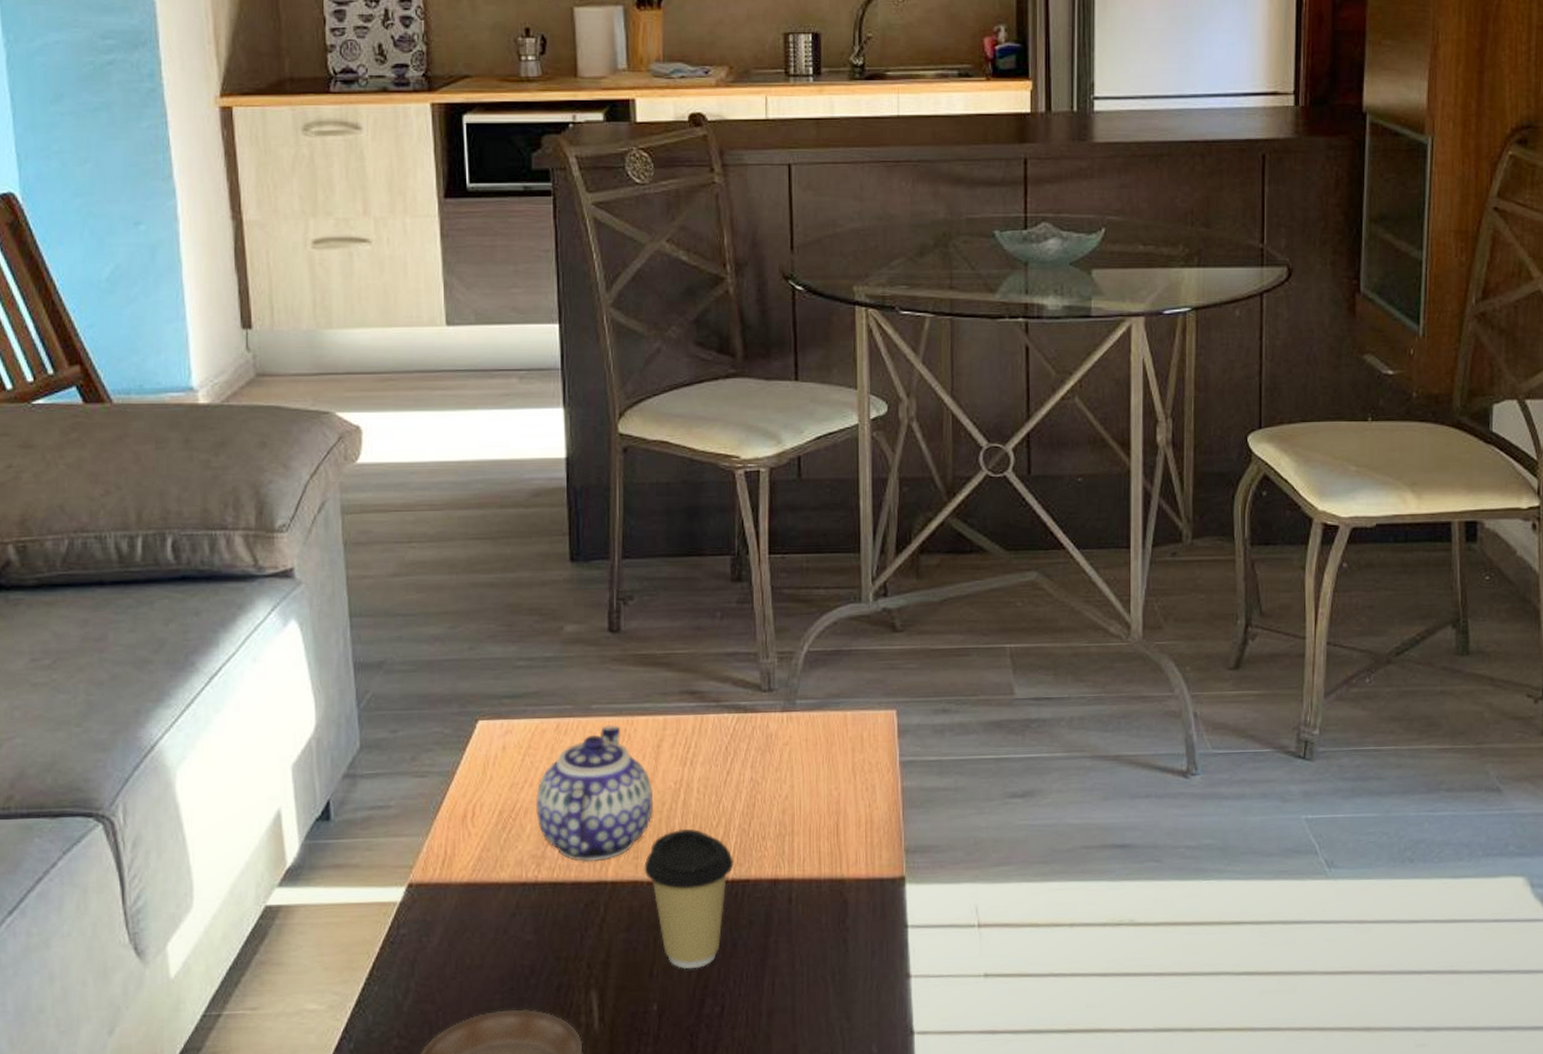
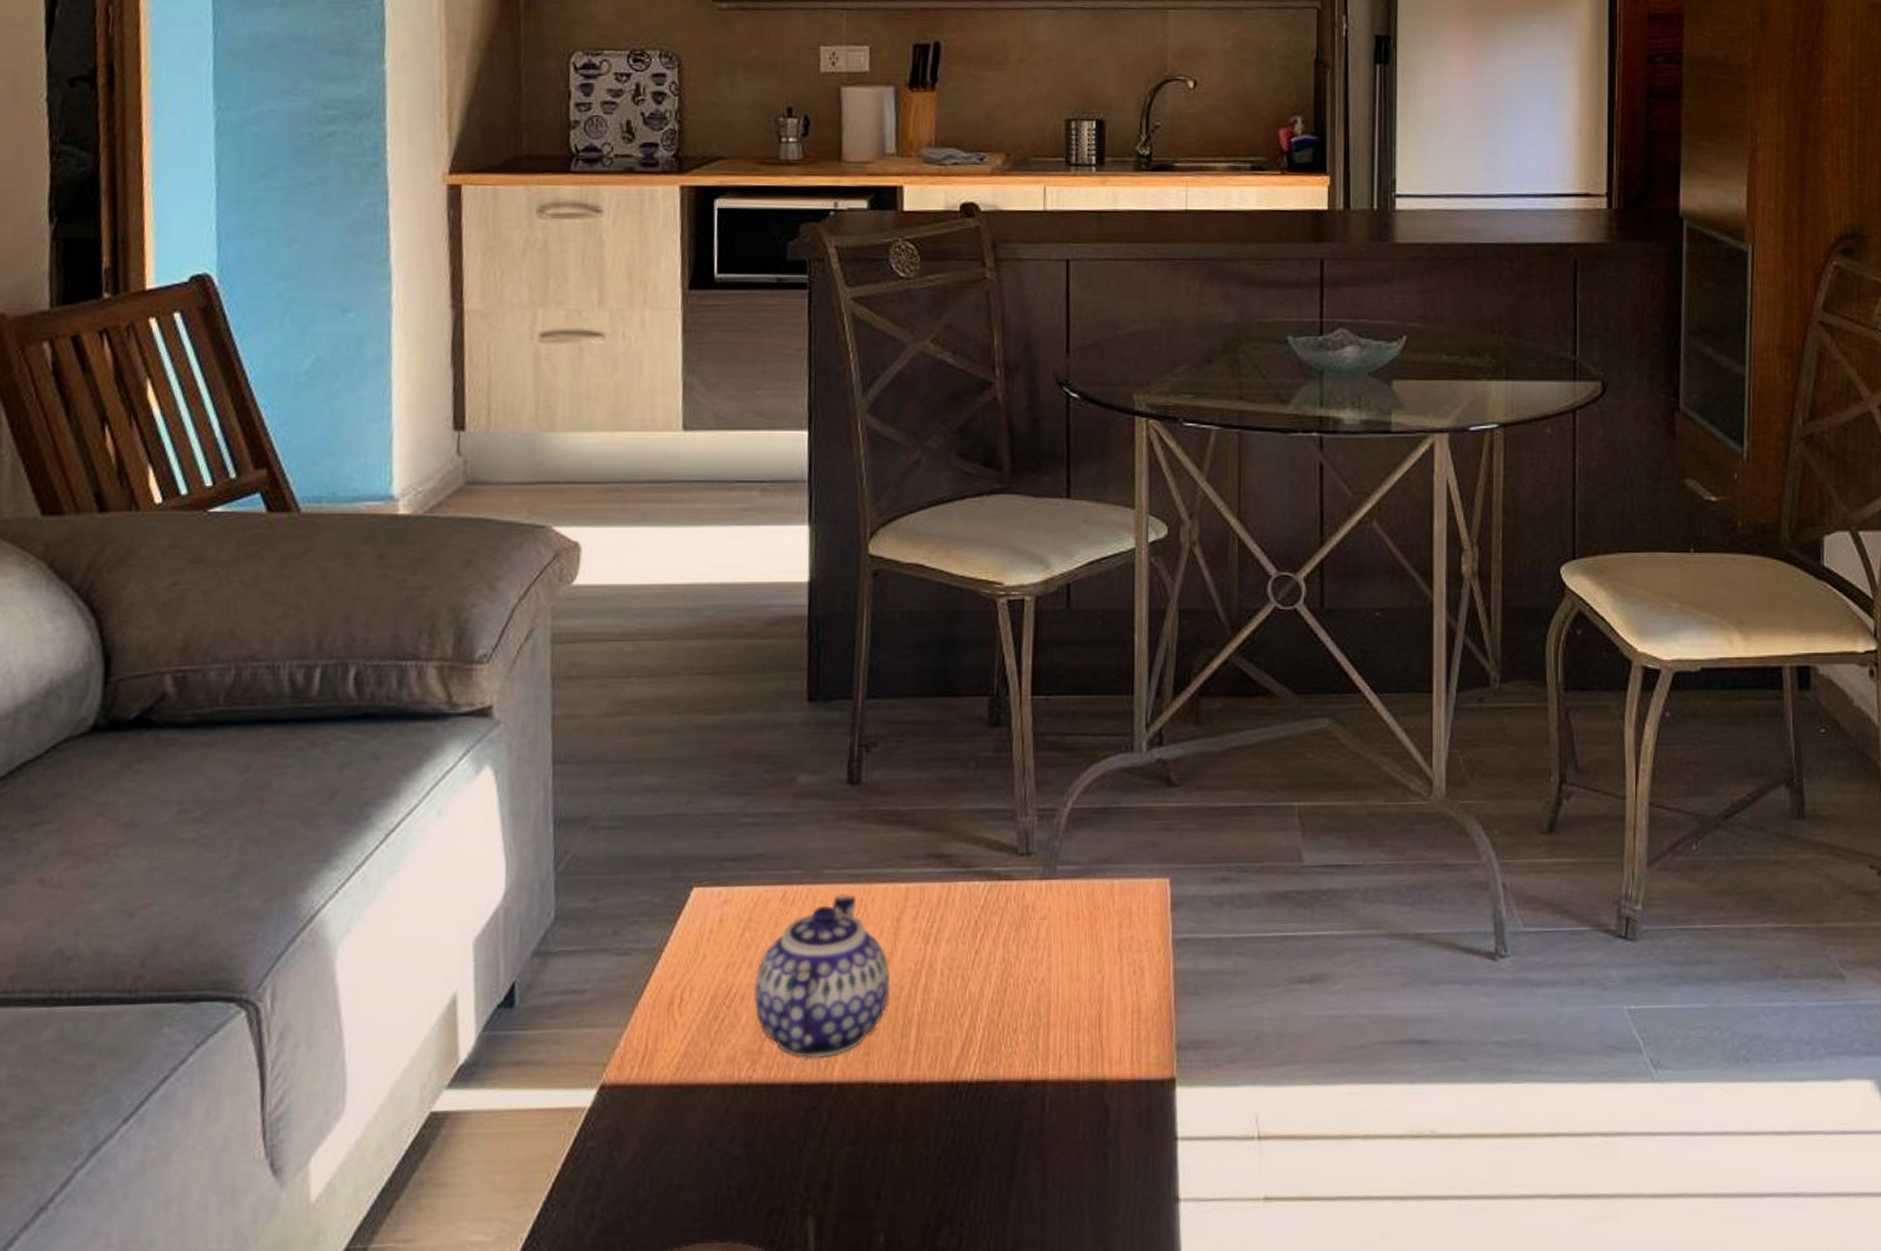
coffee cup: present [644,829,734,970] -> none [875,1020,980,1192]

